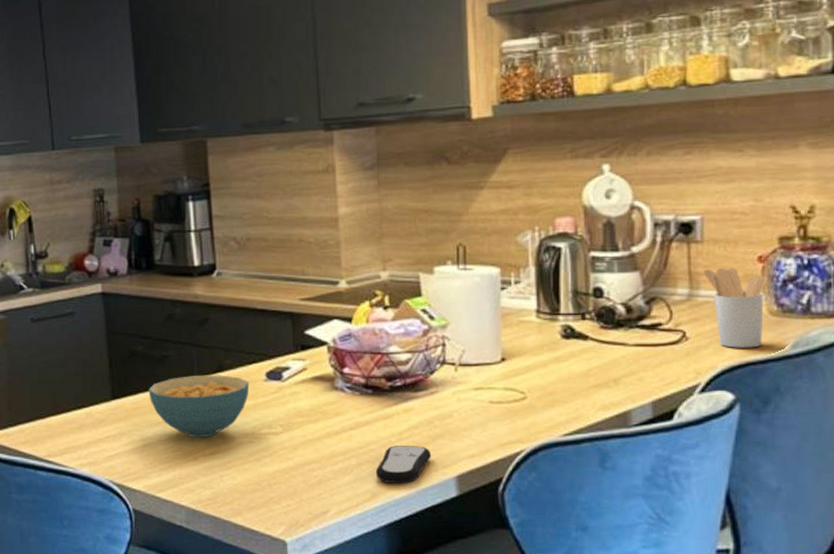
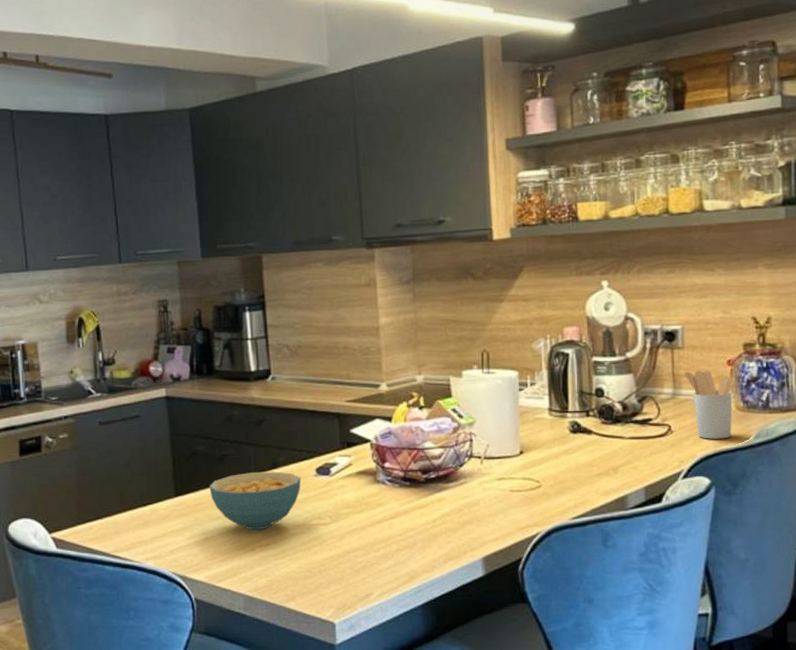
remote control: present [375,445,431,485] -> none [413,532,461,567]

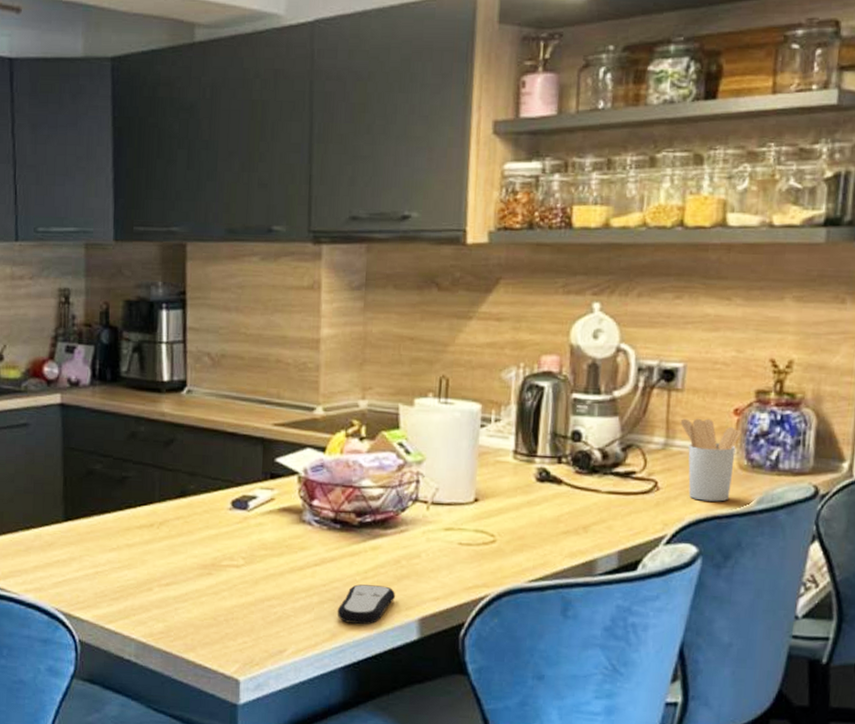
cereal bowl: present [209,471,301,530] -> none [104,499,213,568]
remote control: none [413,532,461,567] -> present [337,584,395,625]

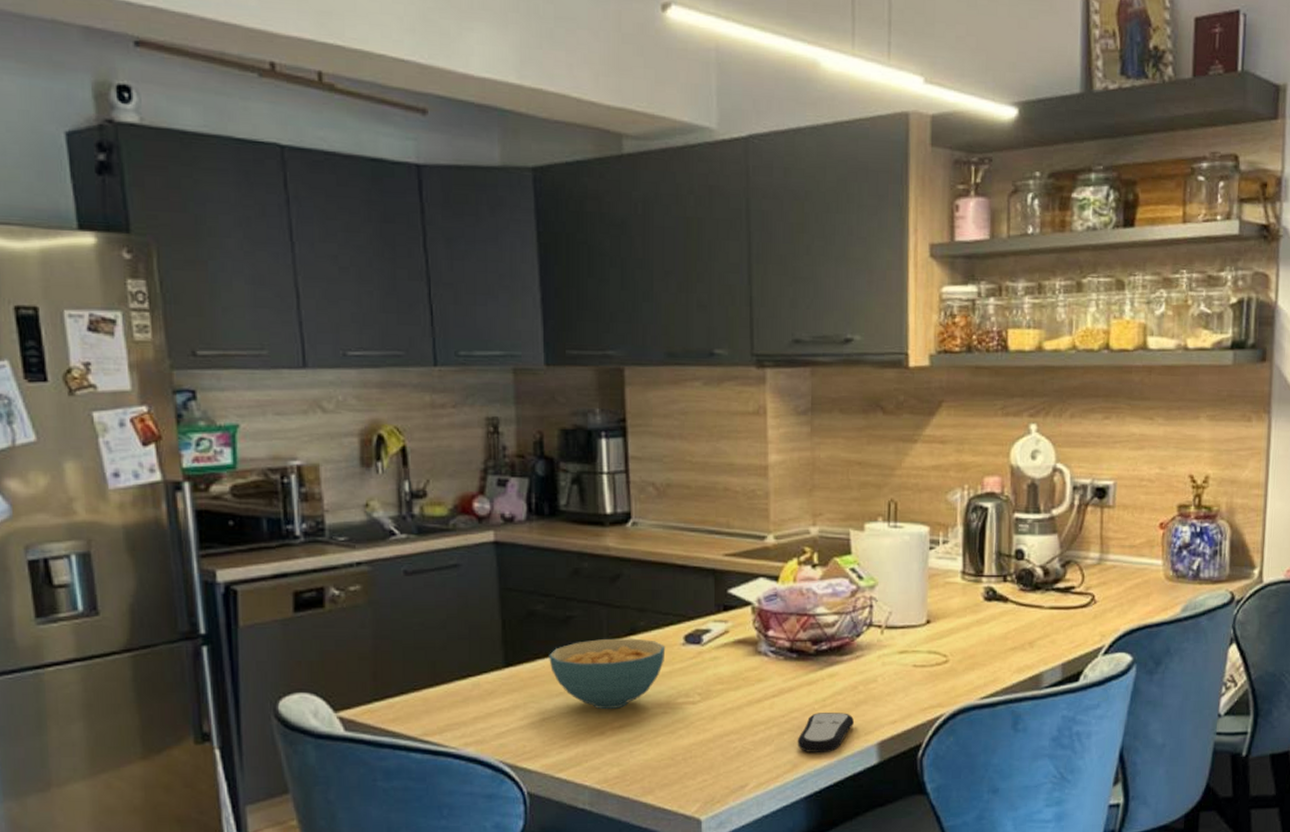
cereal bowl: none [104,499,213,568] -> present [549,638,666,710]
utensil holder: present [680,418,741,502] -> none [1112,533,1167,611]

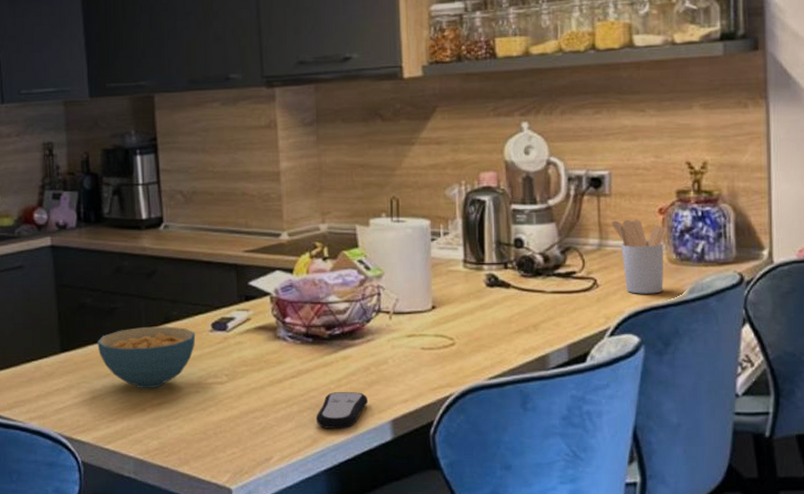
utensil holder: none [1112,533,1167,611] -> present [611,219,667,294]

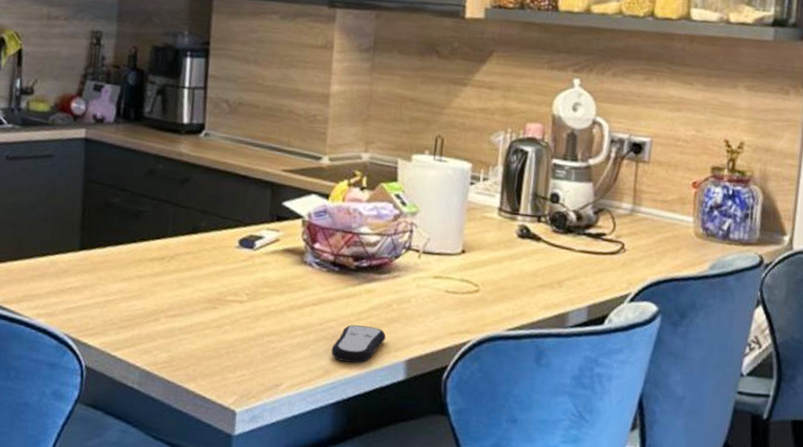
cereal bowl: present [97,326,196,389] -> none [118,234,222,300]
utensil holder: present [611,219,667,294] -> none [645,188,698,266]

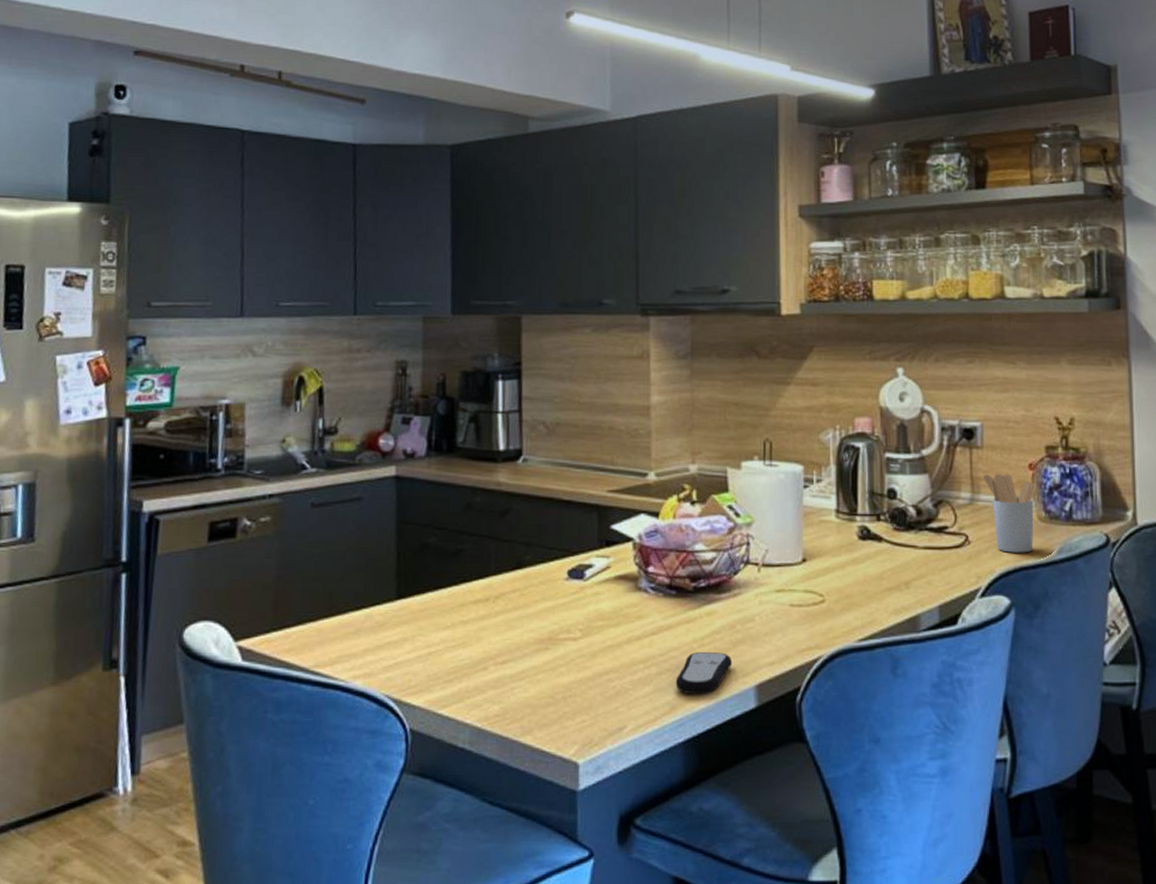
utensil holder: none [645,188,698,266] -> present [983,473,1037,553]

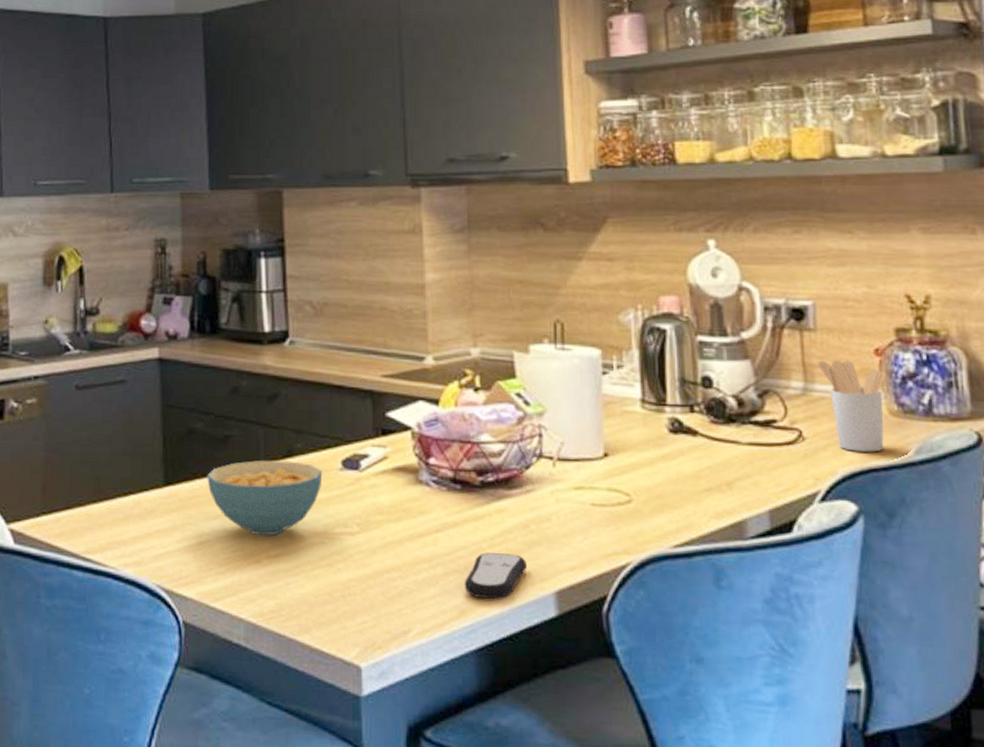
cereal bowl: none [438,572,550,645] -> present [207,460,323,537]

